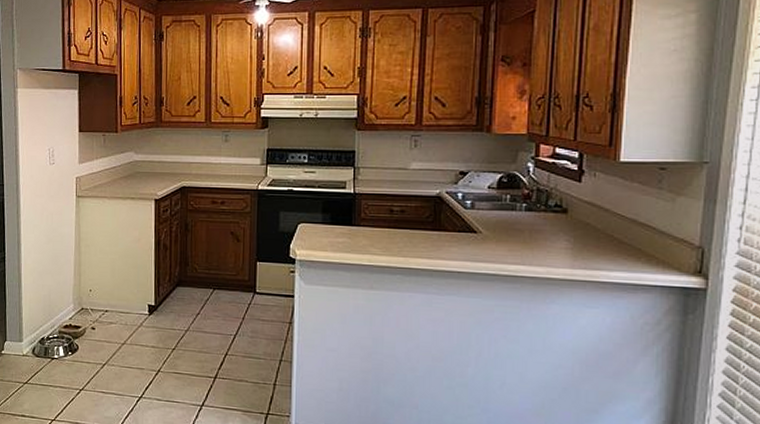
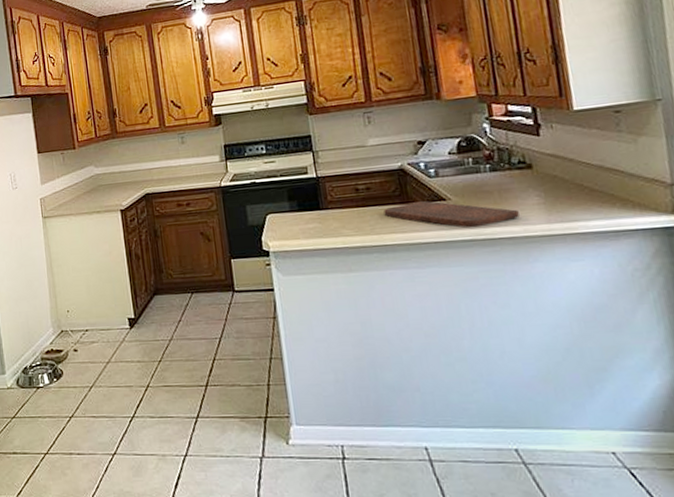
cutting board: none [414,229,545,263] -> present [383,200,520,228]

